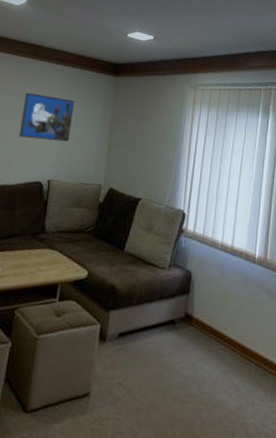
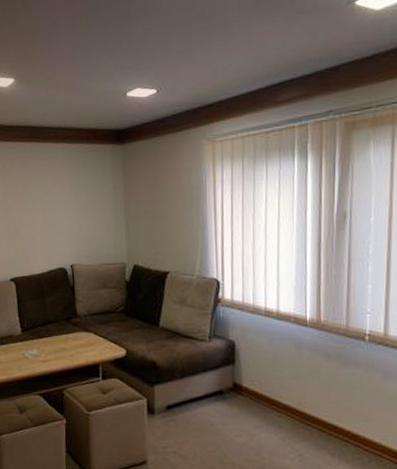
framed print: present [19,92,74,142] -> none [32,178,84,226]

